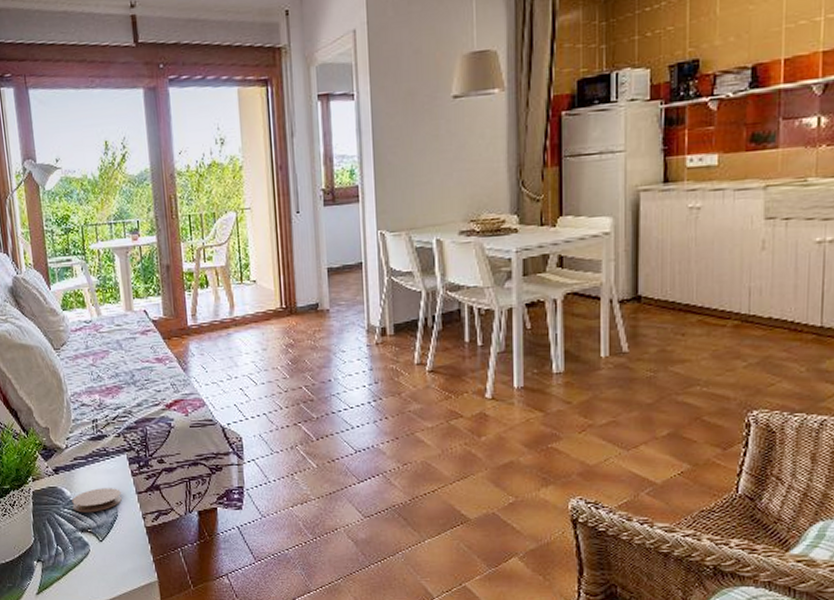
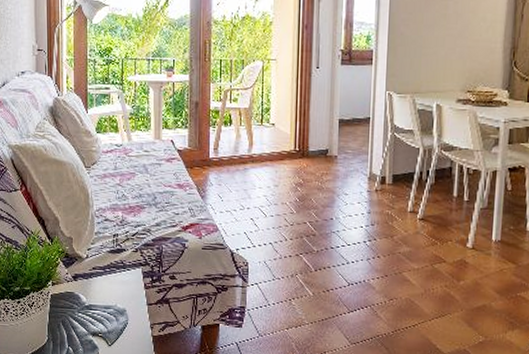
coaster: present [72,488,122,513] -> none [87,297,133,319]

